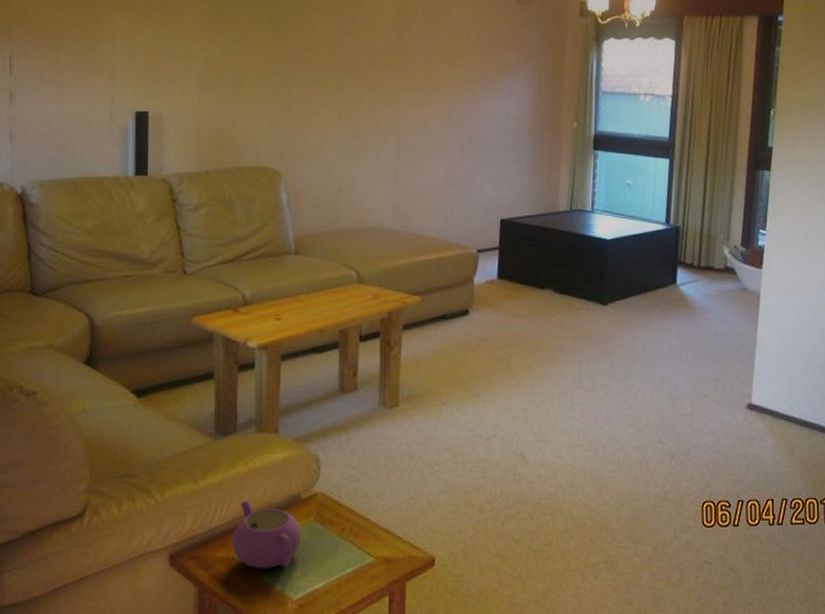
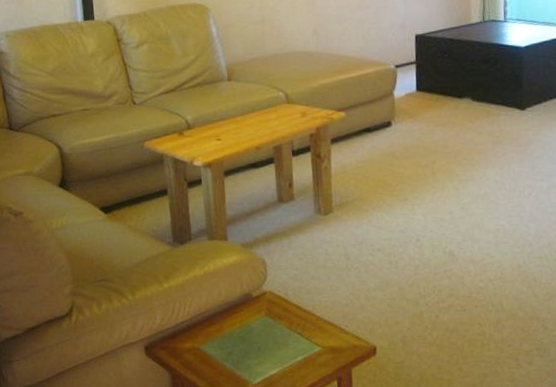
teapot: present [232,500,302,569] -> none [196,299,256,358]

